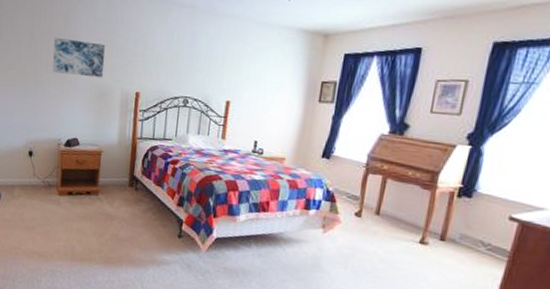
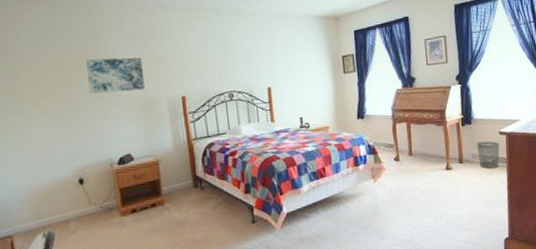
wastebasket: none [467,222,505,260] -> present [477,141,500,169]

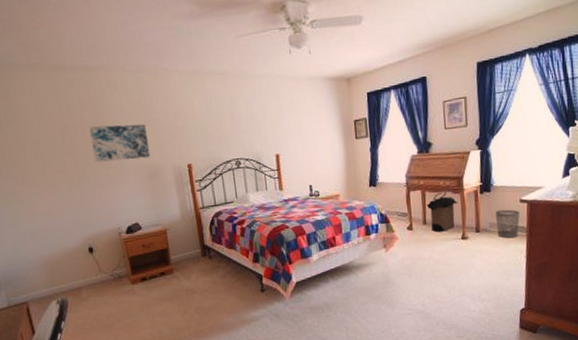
laundry hamper: none [411,123,442,163] -> present [426,191,459,232]

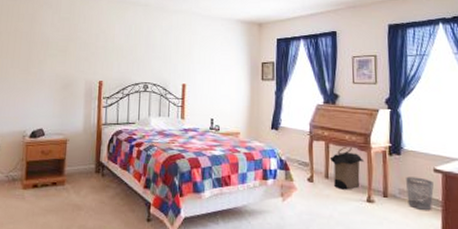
wall art: present [88,124,151,163] -> none [18,35,69,70]

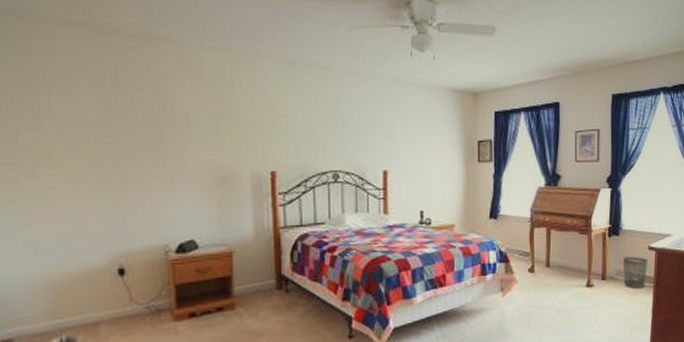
laundry hamper: present [329,146,365,190] -> none [550,231,585,277]

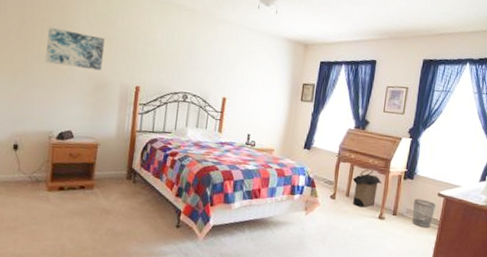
wall art: none [141,110,223,159] -> present [45,27,105,71]
laundry hamper: none [550,231,585,277] -> present [352,169,382,208]

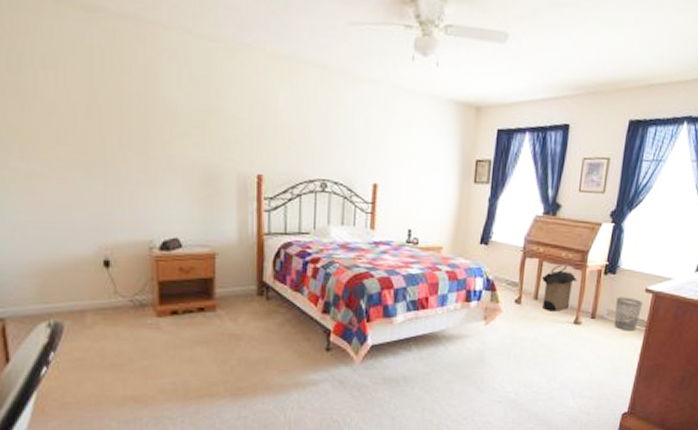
wall art: present [45,27,105,71] -> none [128,98,210,157]

